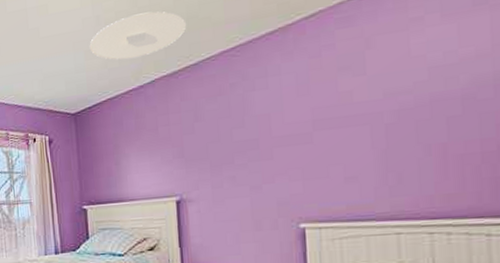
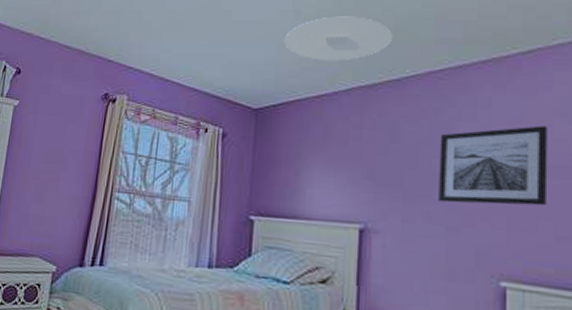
wall art: none [237,82,336,166] -> present [438,125,548,206]

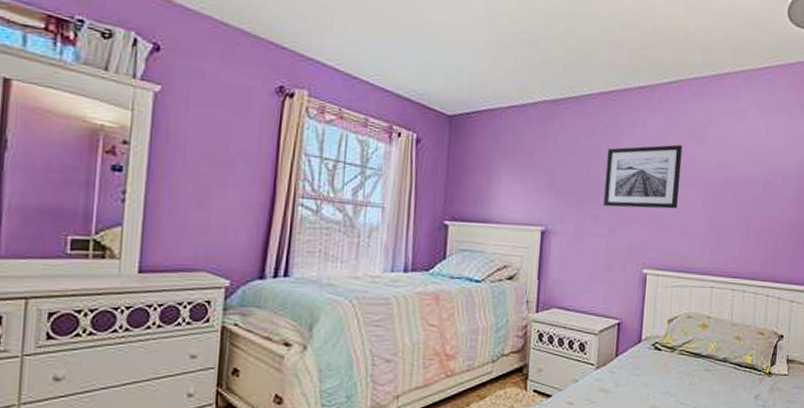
ceiling light: present [285,16,392,62] -> none [478,29,574,75]

